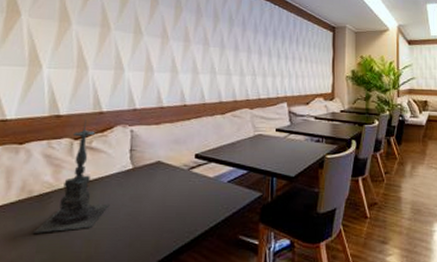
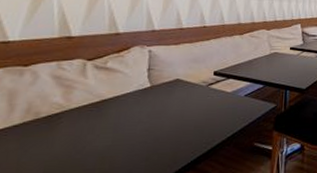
candle holder: present [33,118,110,233] -> none [40,39,126,155]

